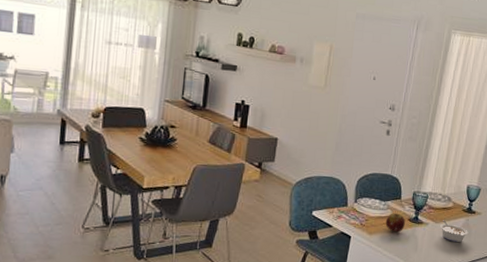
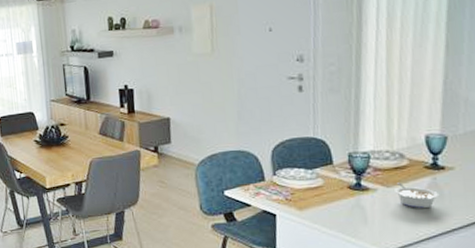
fruit: present [385,213,405,233] -> none [317,181,345,204]

